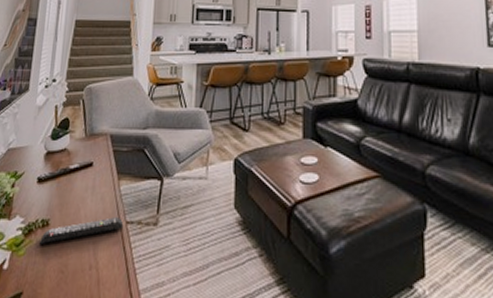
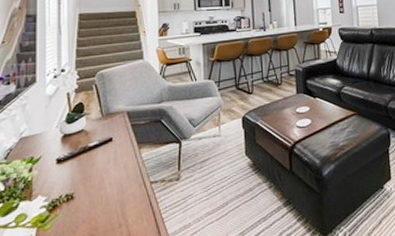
remote control: present [40,217,124,244] -> none [66,180,148,216]

